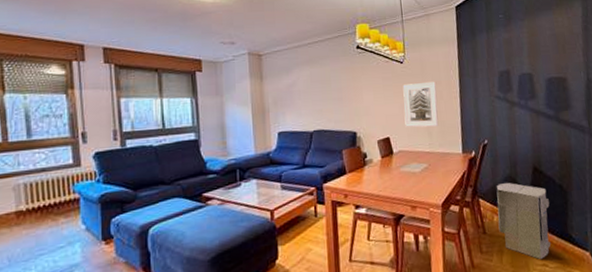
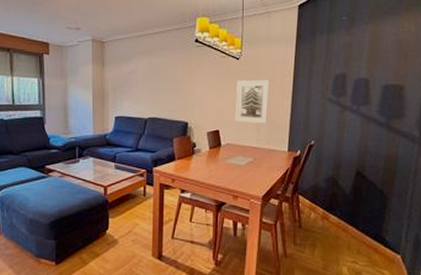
air purifier: present [496,183,551,260] -> none [314,184,368,257]

